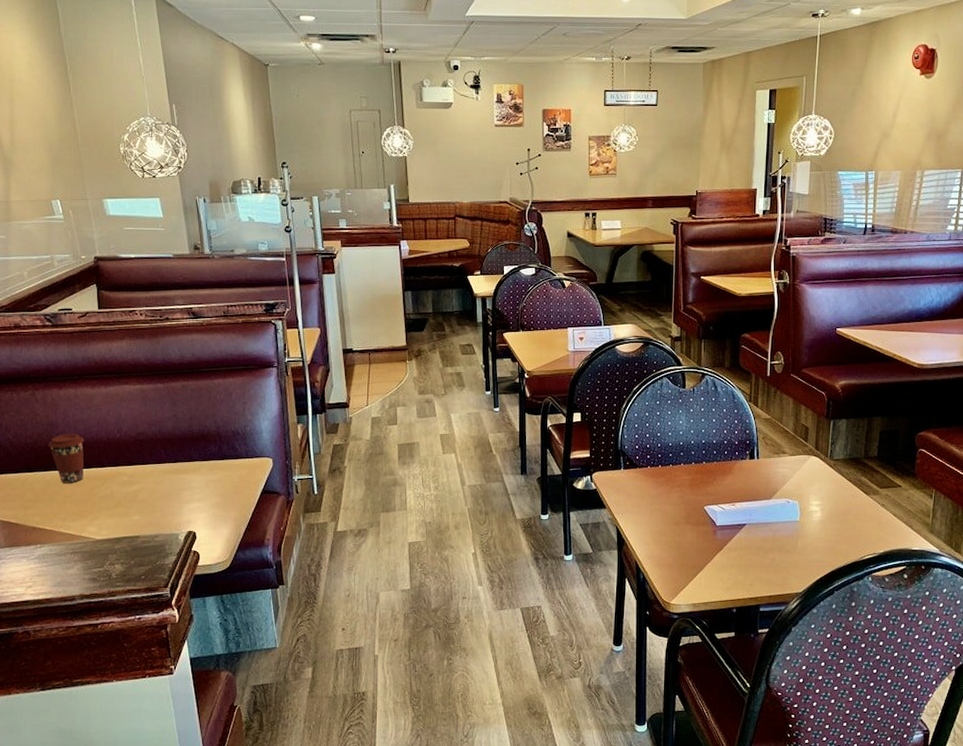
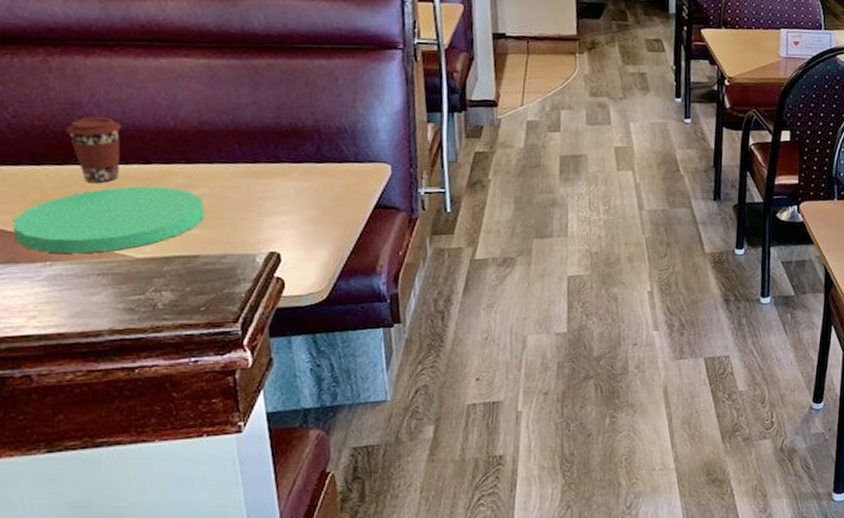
plate: none [15,484,142,538] -> present [12,186,205,254]

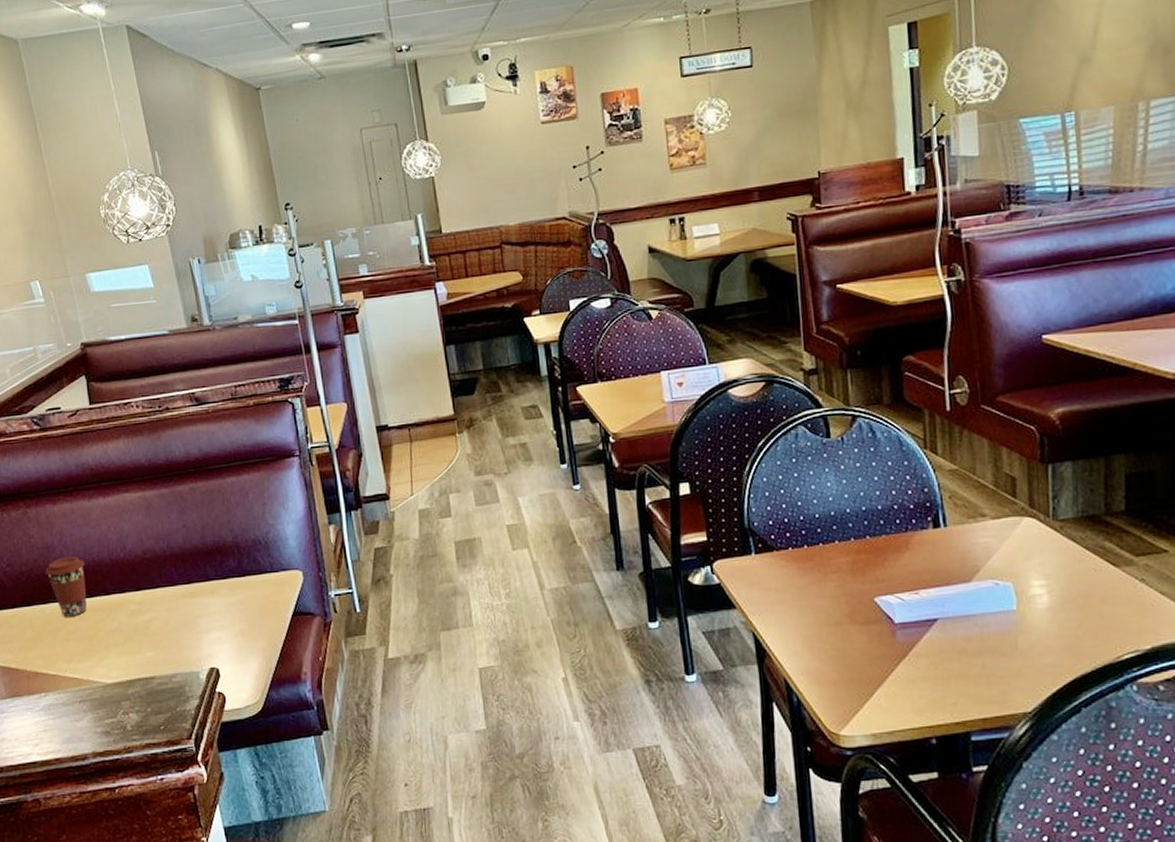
plate: present [12,186,205,254] -> none [14,615,155,685]

